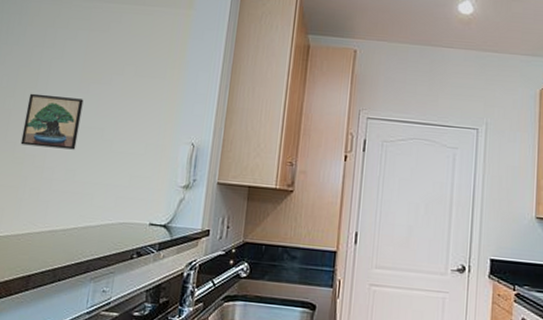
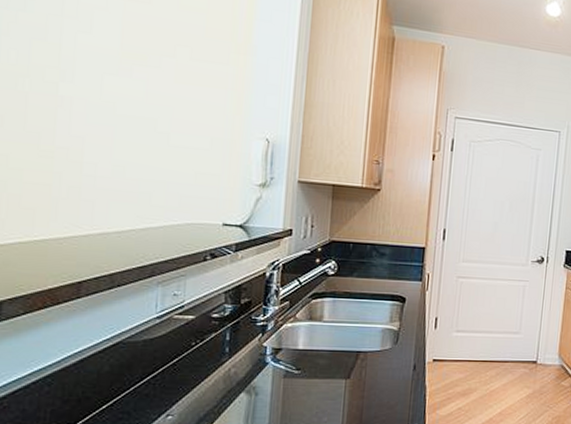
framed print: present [20,93,84,150] -> none [46,73,127,143]

